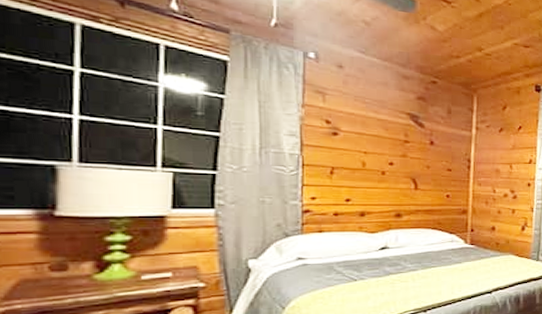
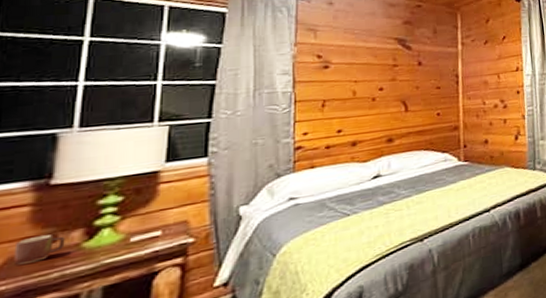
mug: none [25,263,76,287] -> present [13,234,66,265]

